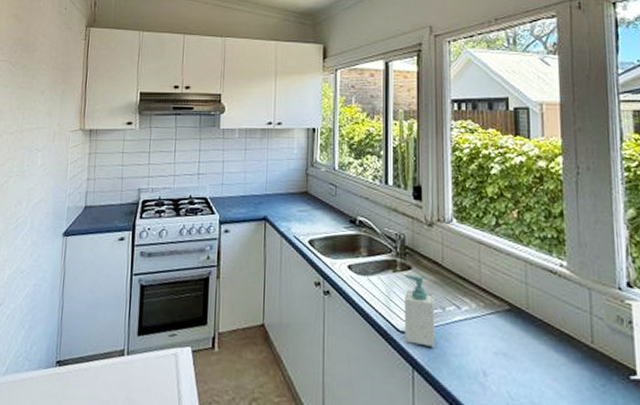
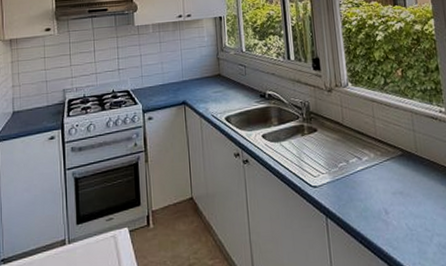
soap bottle: present [404,273,435,347] -> none [312,135,343,196]

